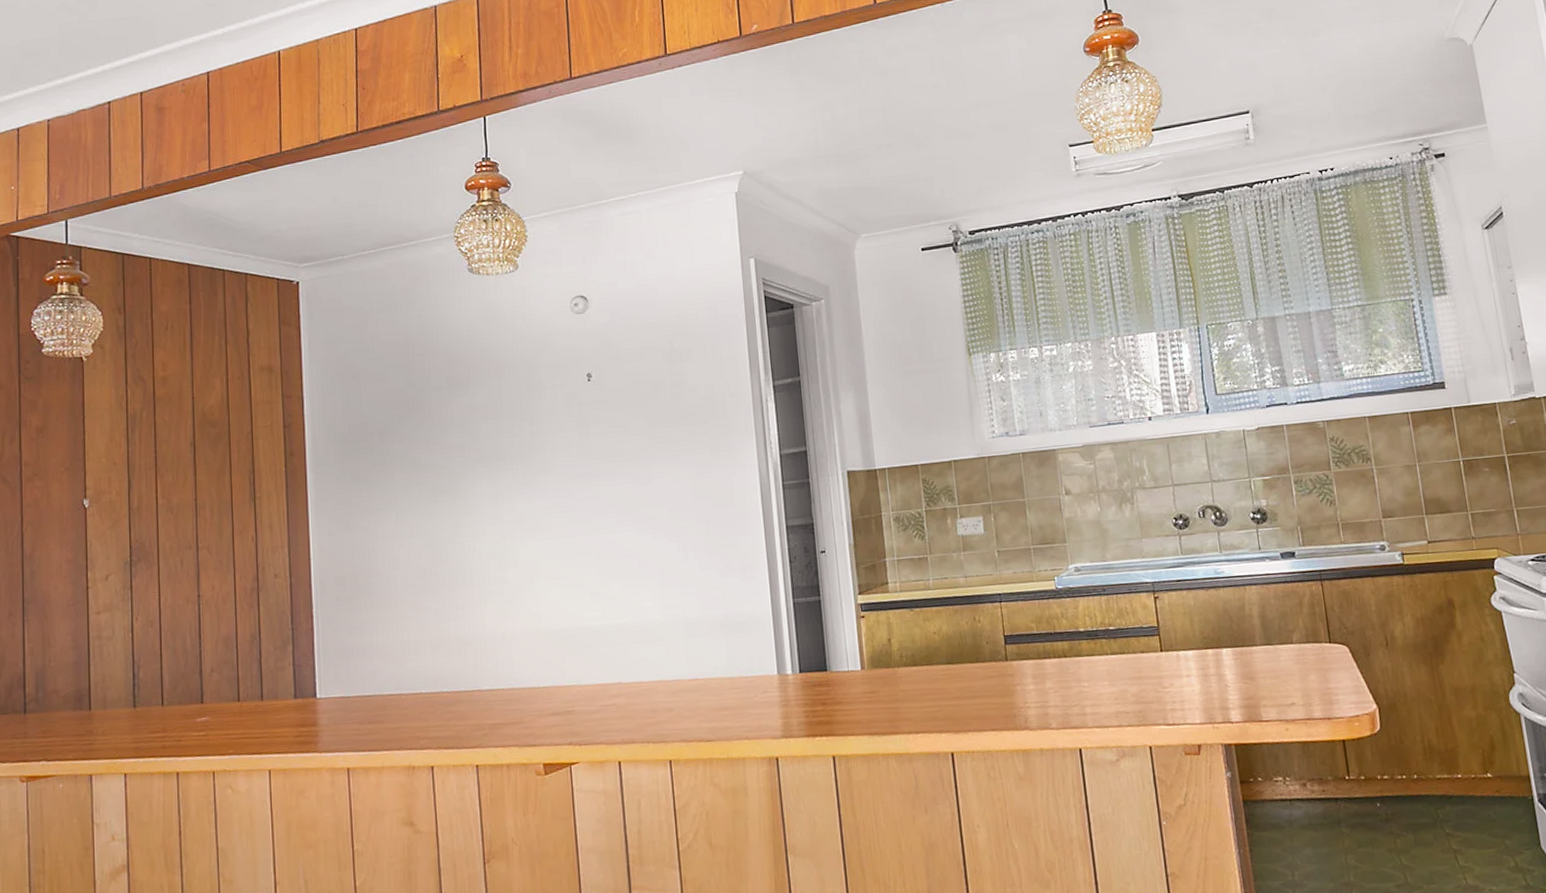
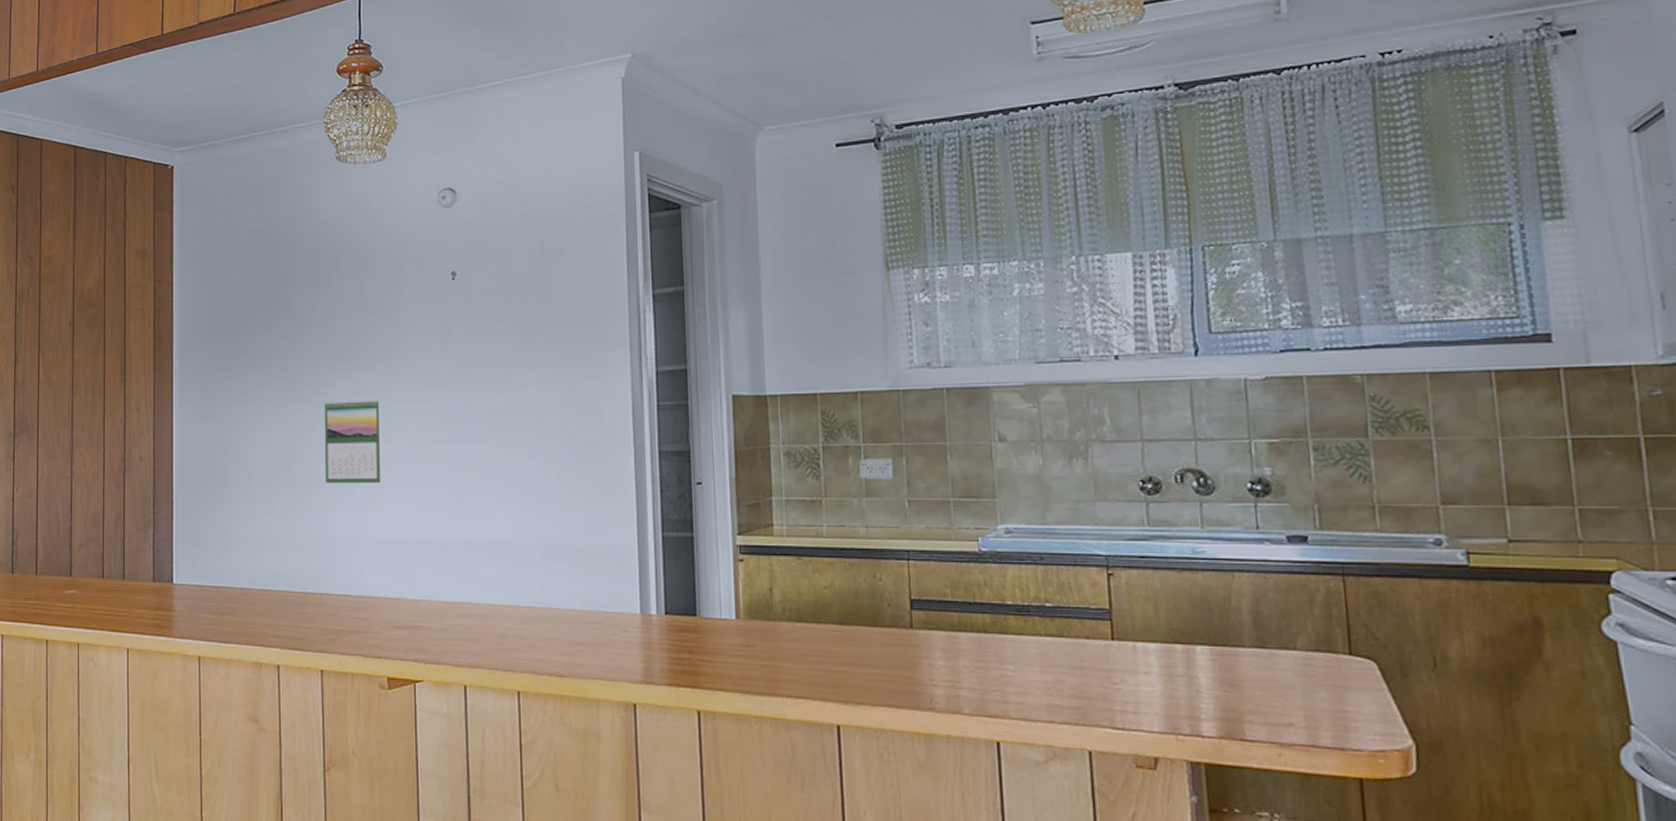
calendar: none [467,497,529,583] -> present [324,398,383,484]

